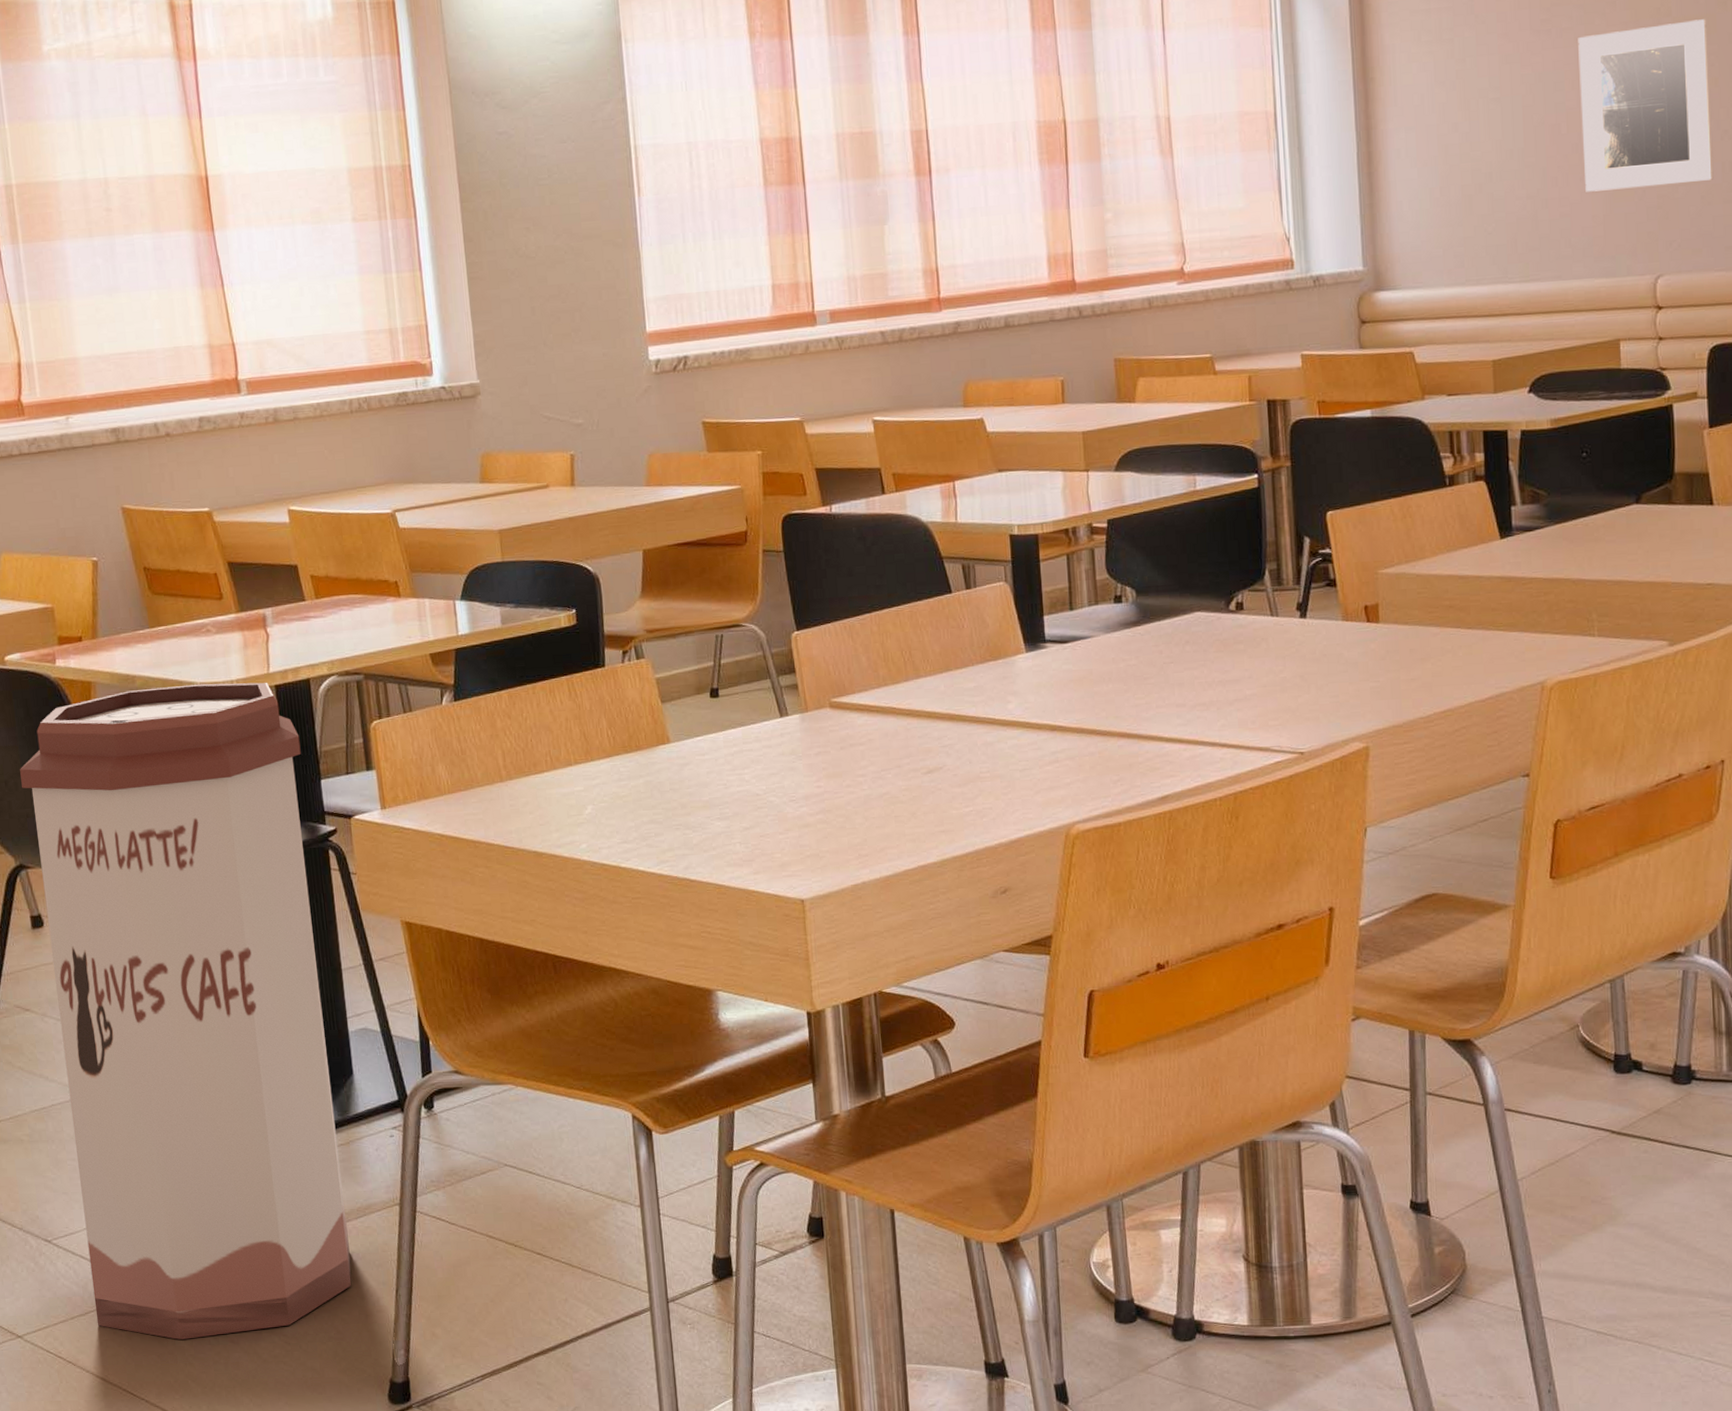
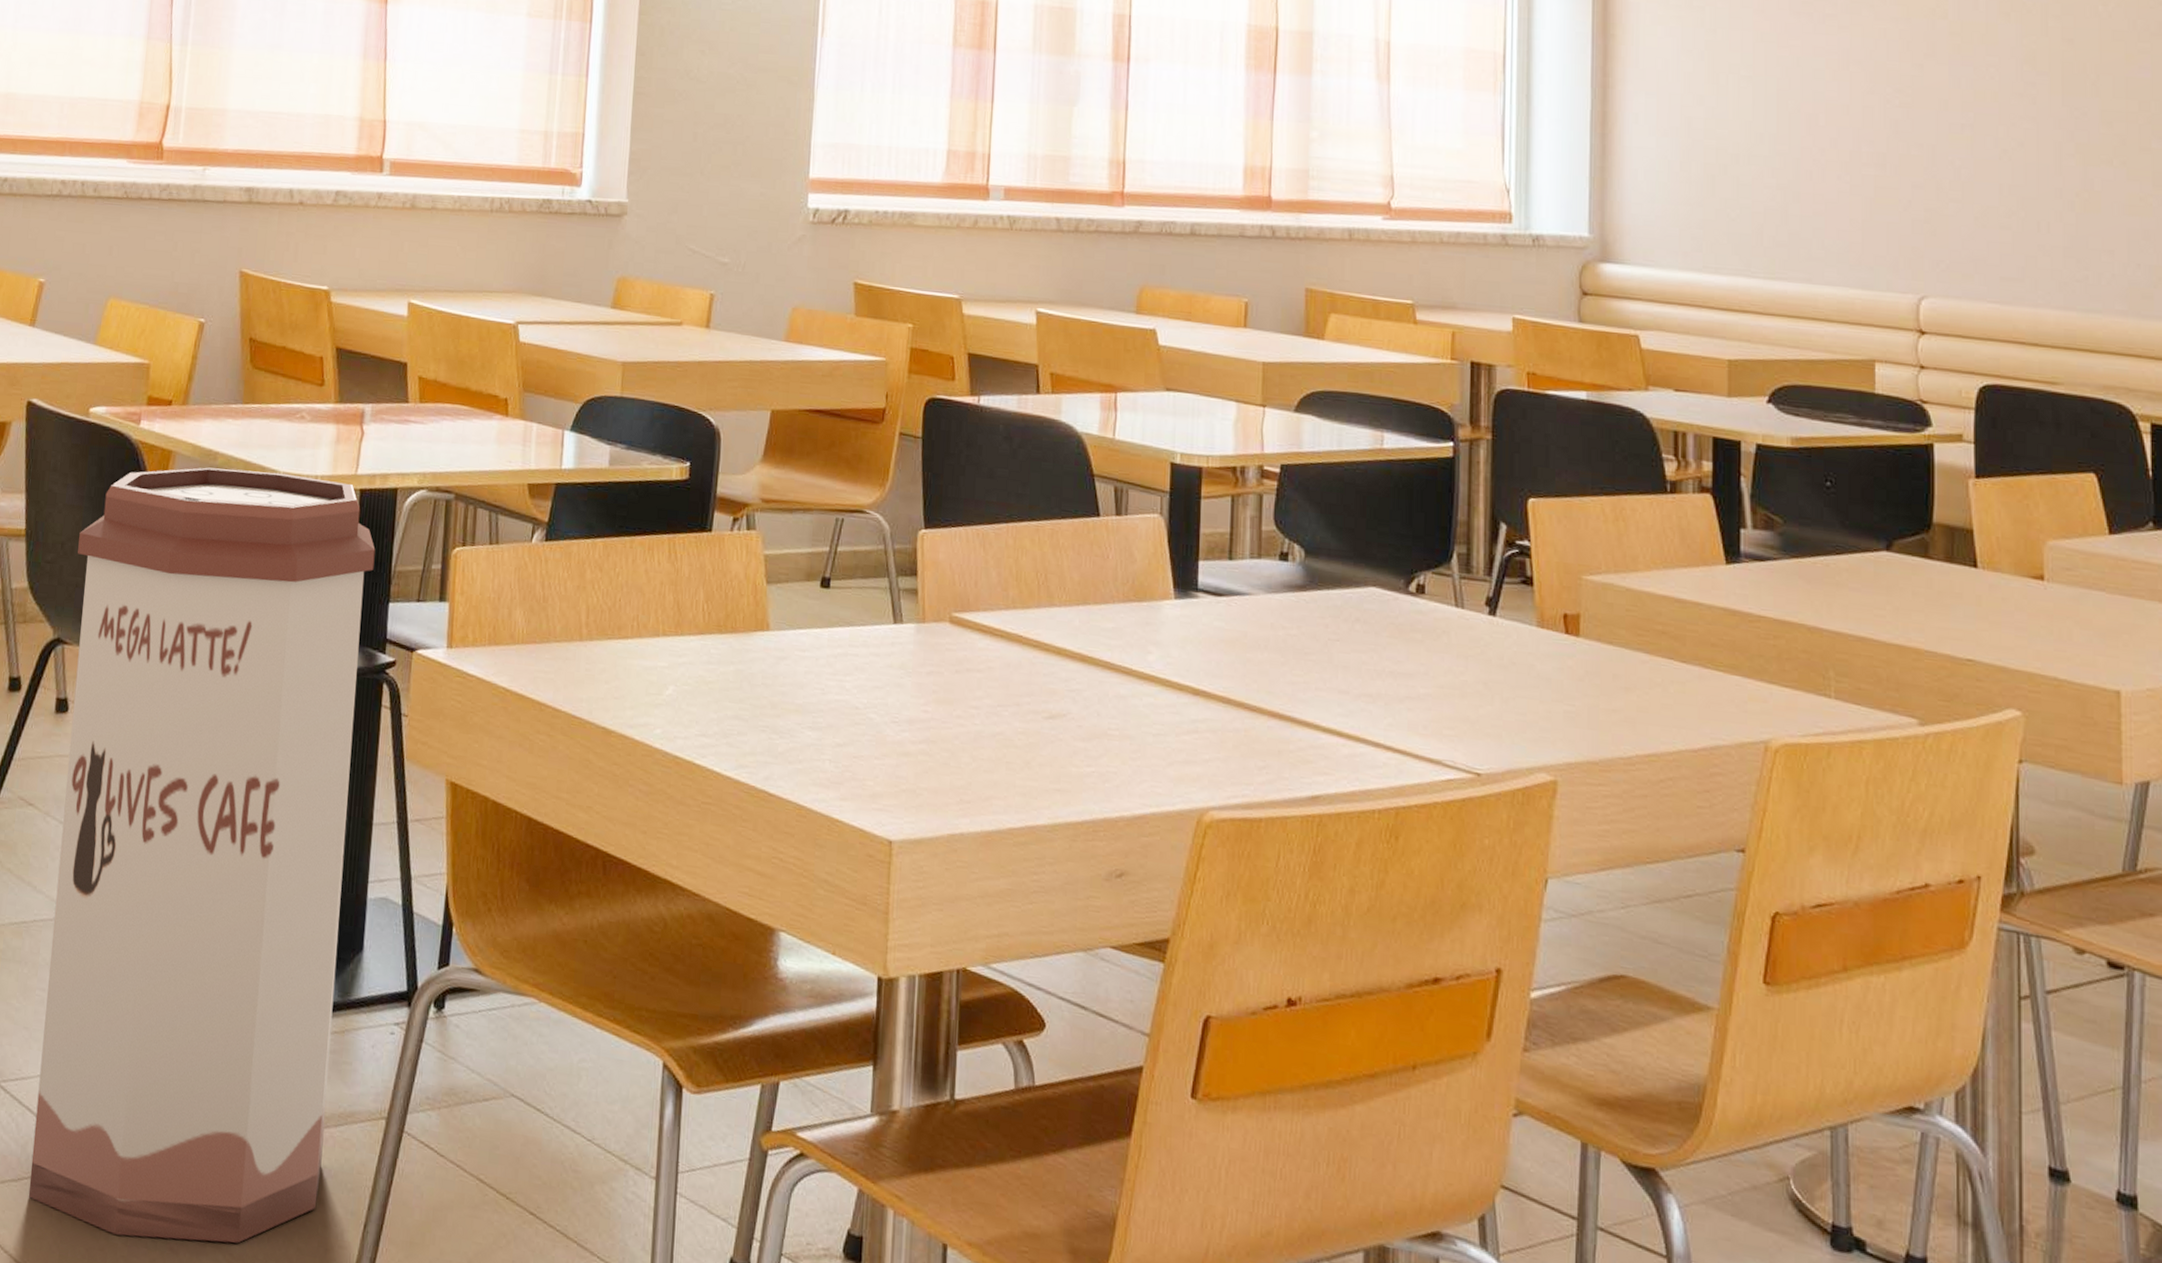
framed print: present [1578,19,1714,192] -> none [1842,25,1990,201]

